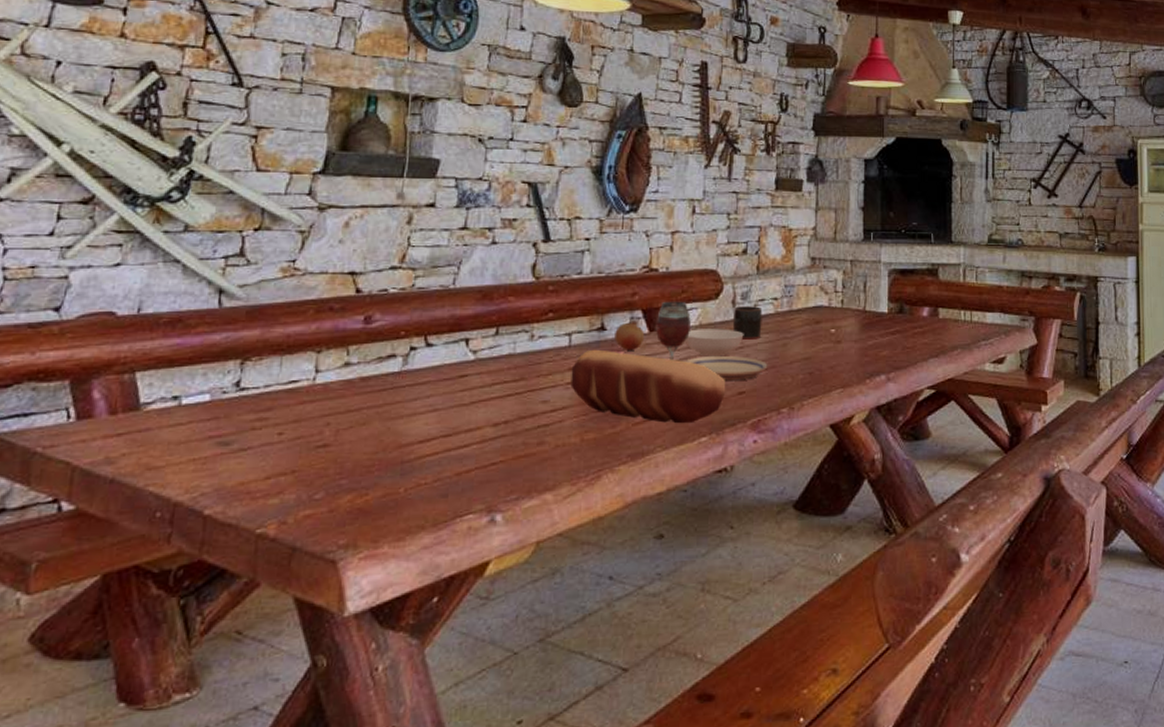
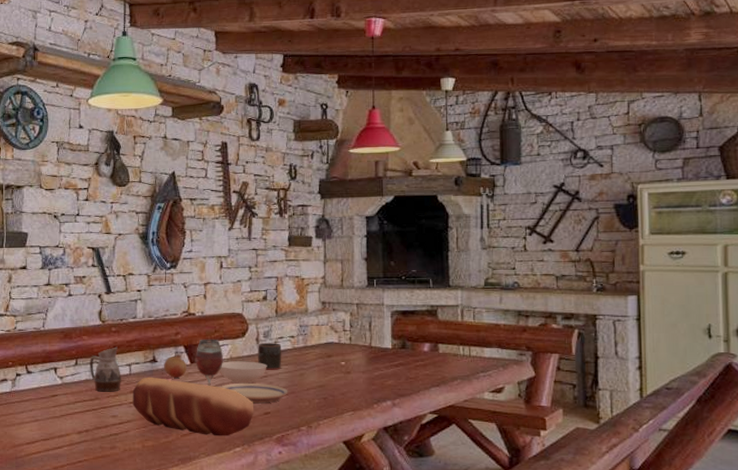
pitcher: none [515,311,559,370] -> present [90,347,122,392]

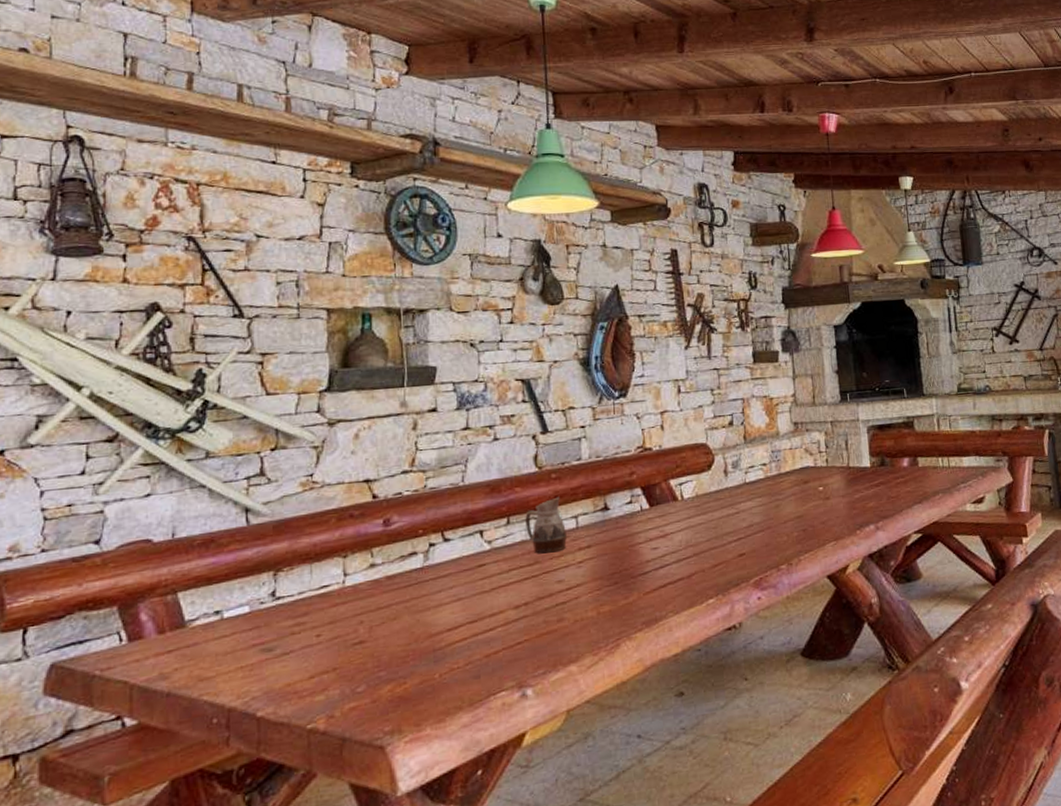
bread loaf: present [132,377,254,437] -> none [581,528,728,590]
fruit: present [164,353,187,378] -> none [618,497,646,526]
wineglass: present [195,339,223,387] -> none [654,475,688,532]
bowl: present [219,361,267,384] -> none [683,497,739,525]
plate: present [220,384,288,403] -> none [686,521,764,545]
mug: present [257,343,282,370] -> none [726,473,755,506]

